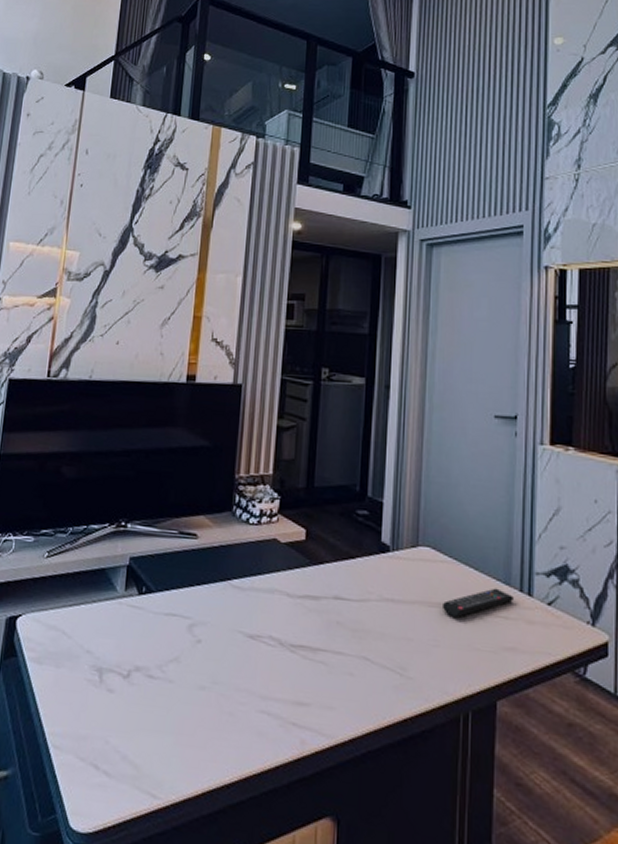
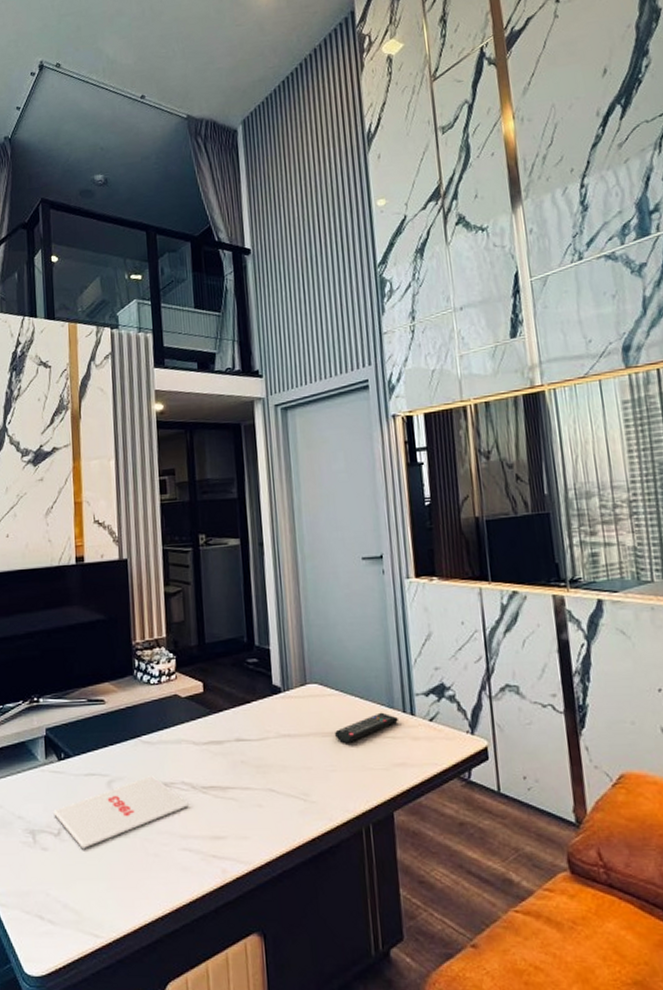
magazine: none [125,624,274,696] -> present [53,776,189,848]

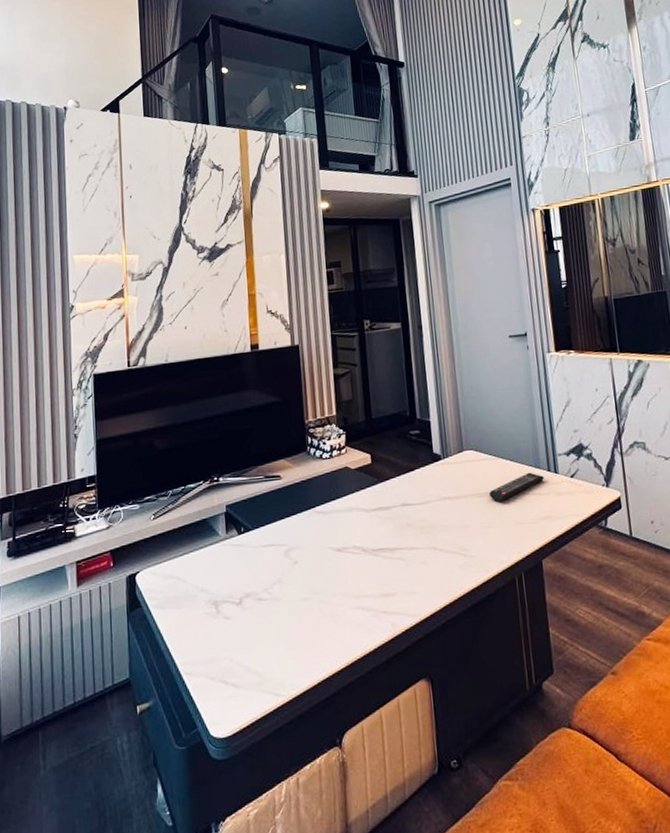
magazine: present [53,776,189,848] -> none [235,543,360,615]

